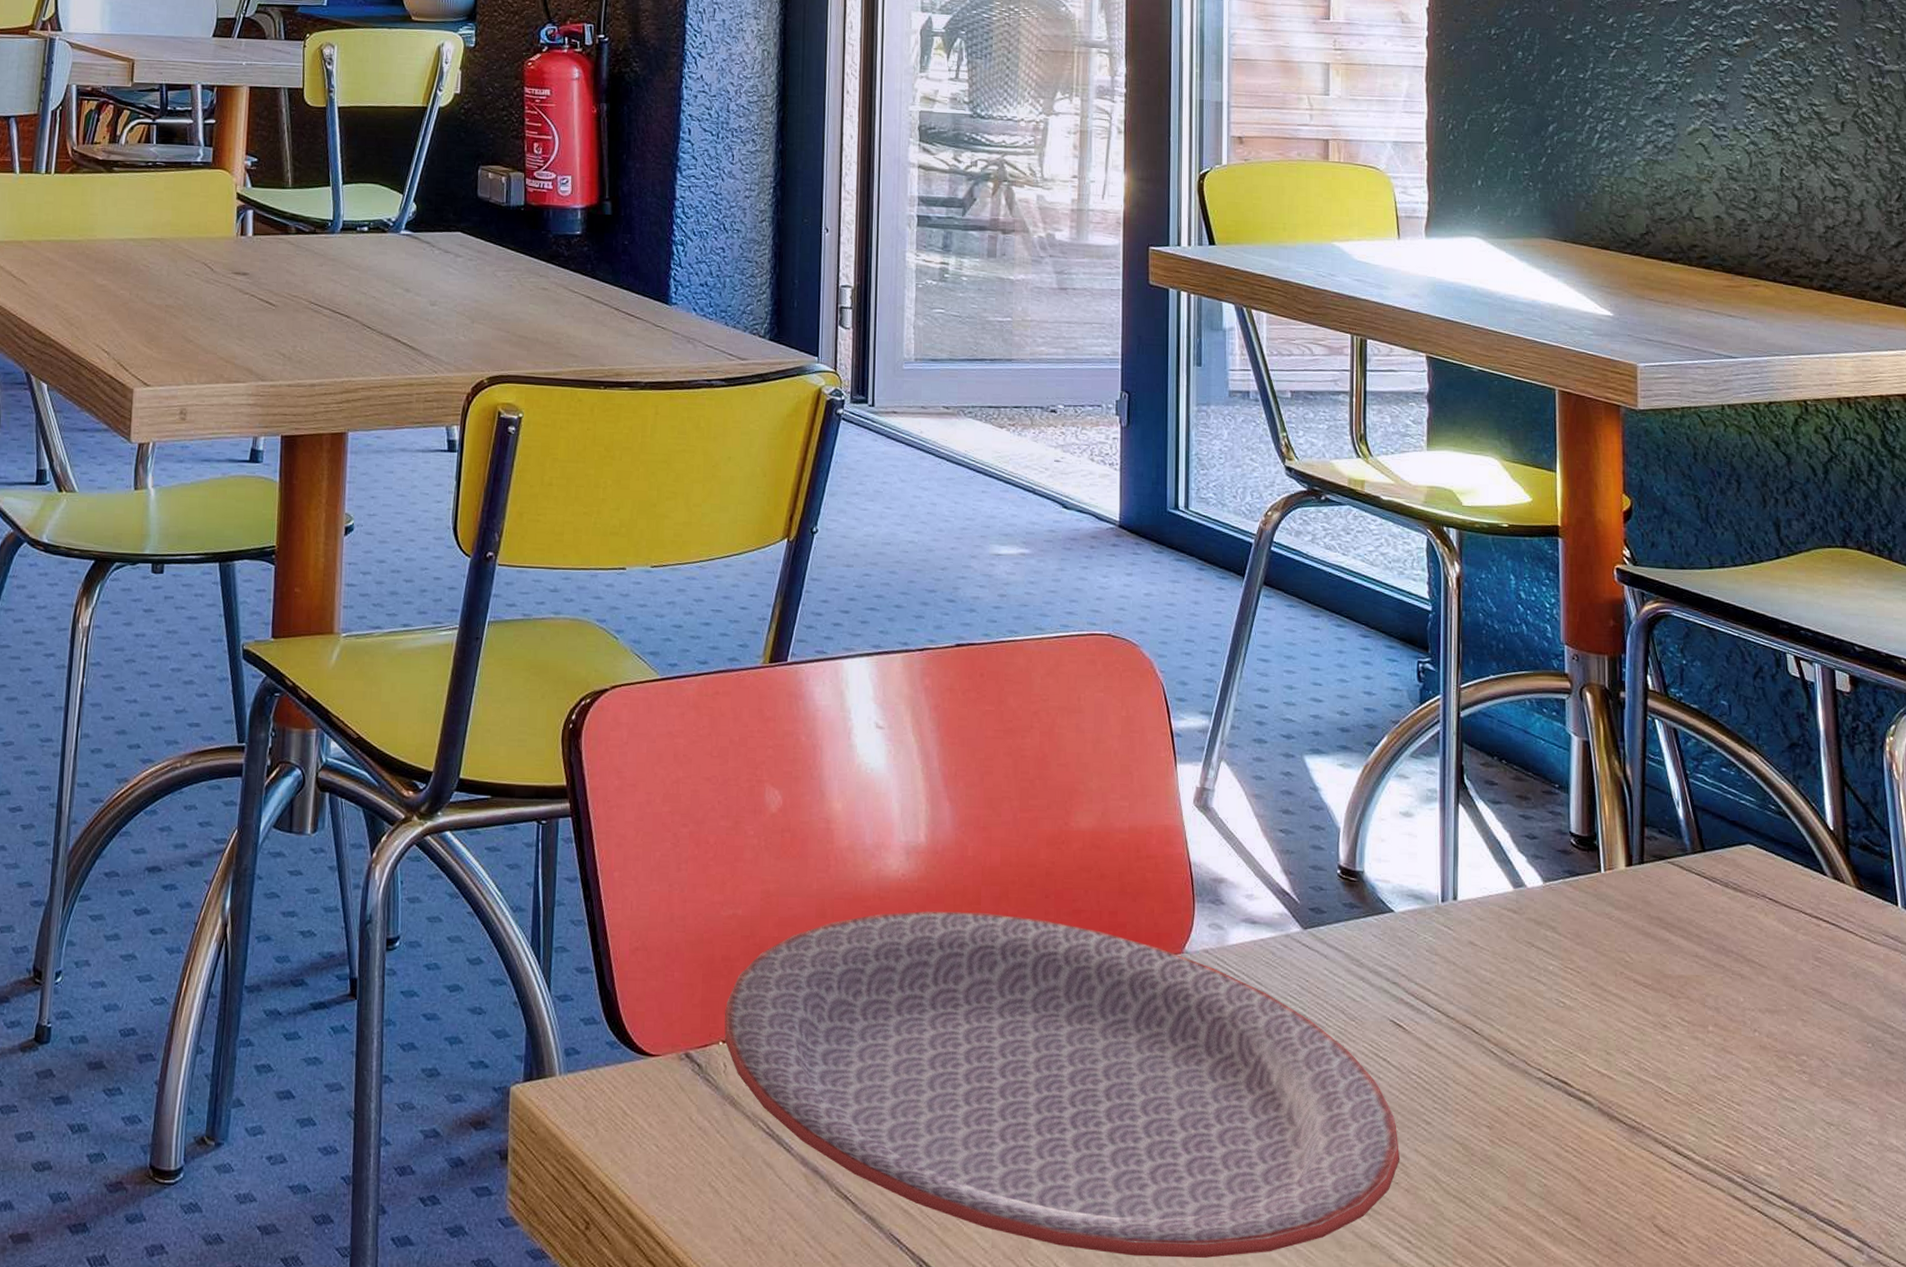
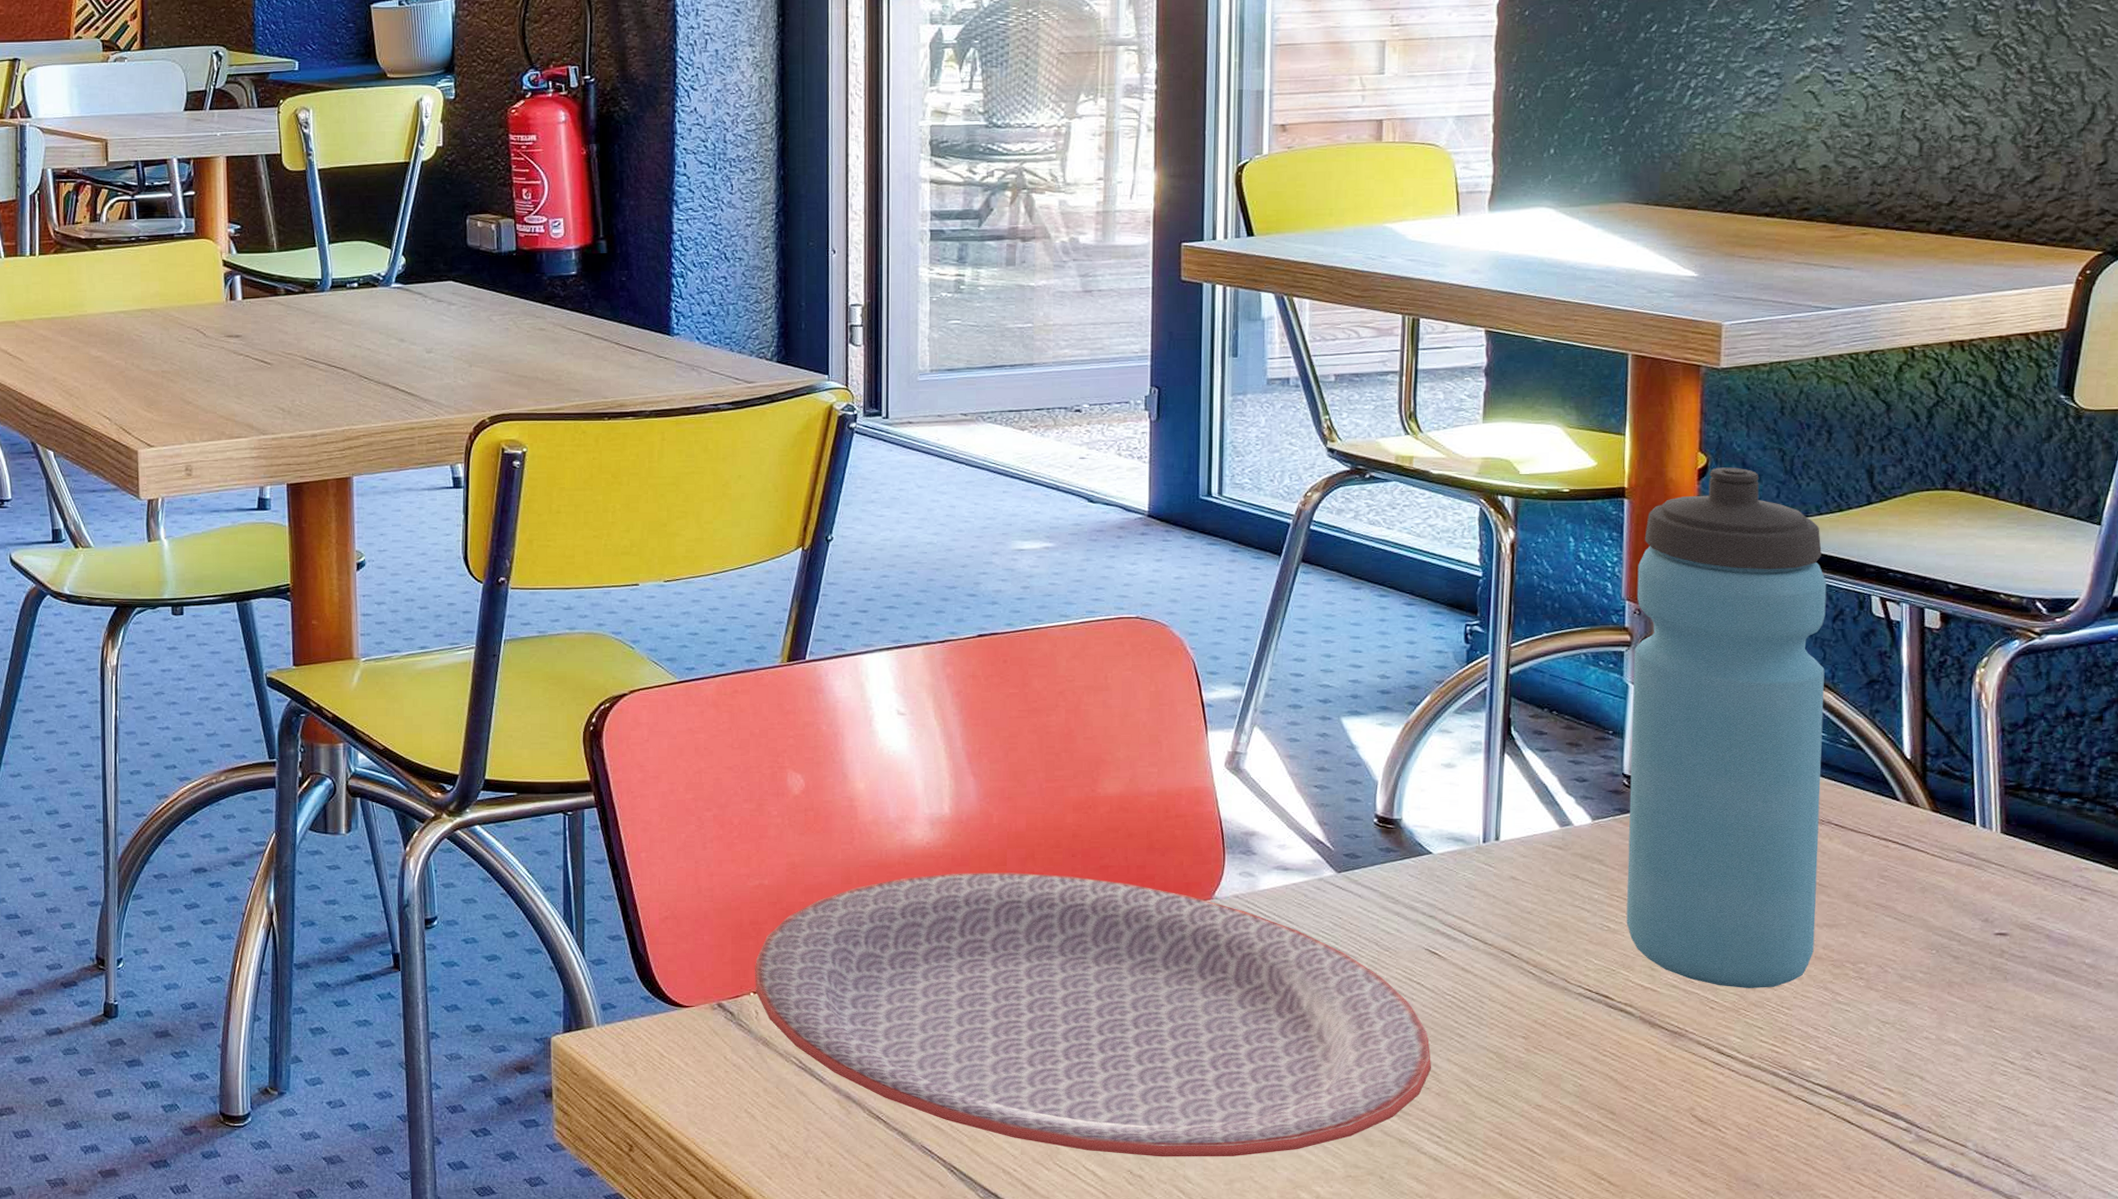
water bottle: none [1574,511,1758,1080] -> present [1626,467,1827,988]

